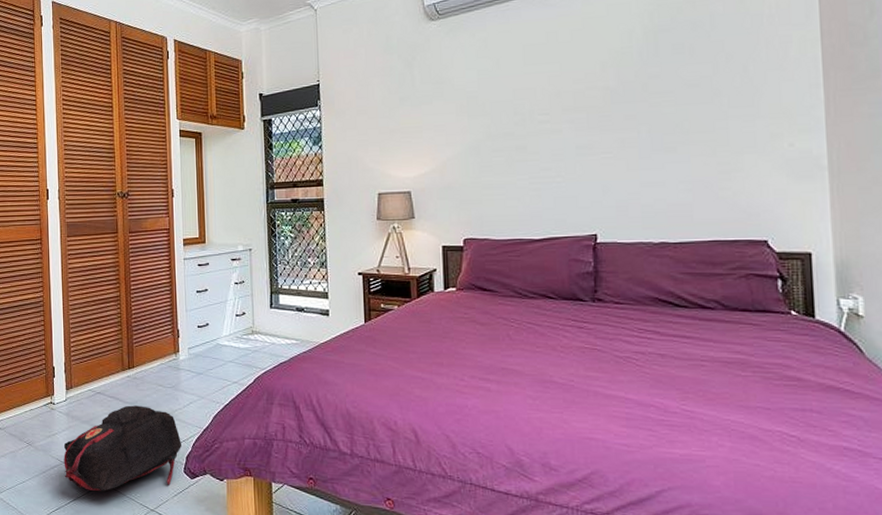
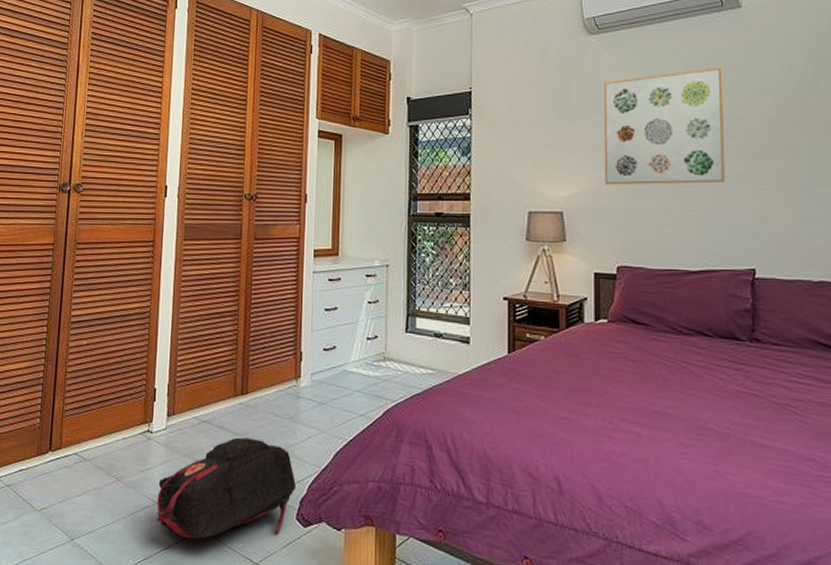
wall art: none [445,43,567,164] -> present [603,67,725,185]

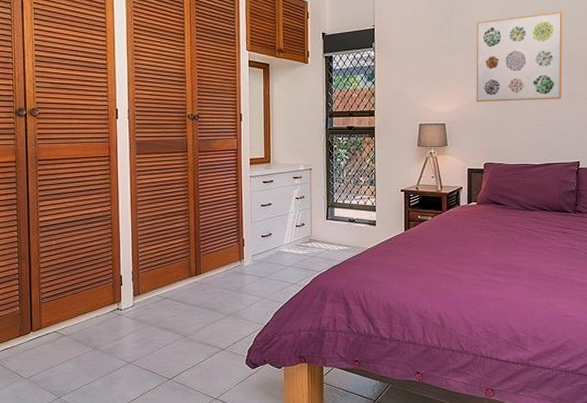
backpack: present [156,437,297,539] -> none [130,307,245,386]

